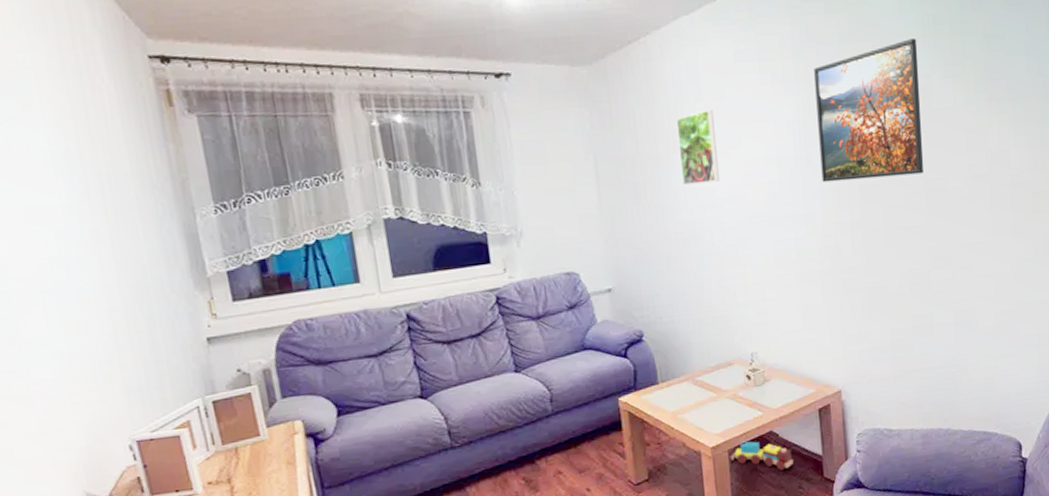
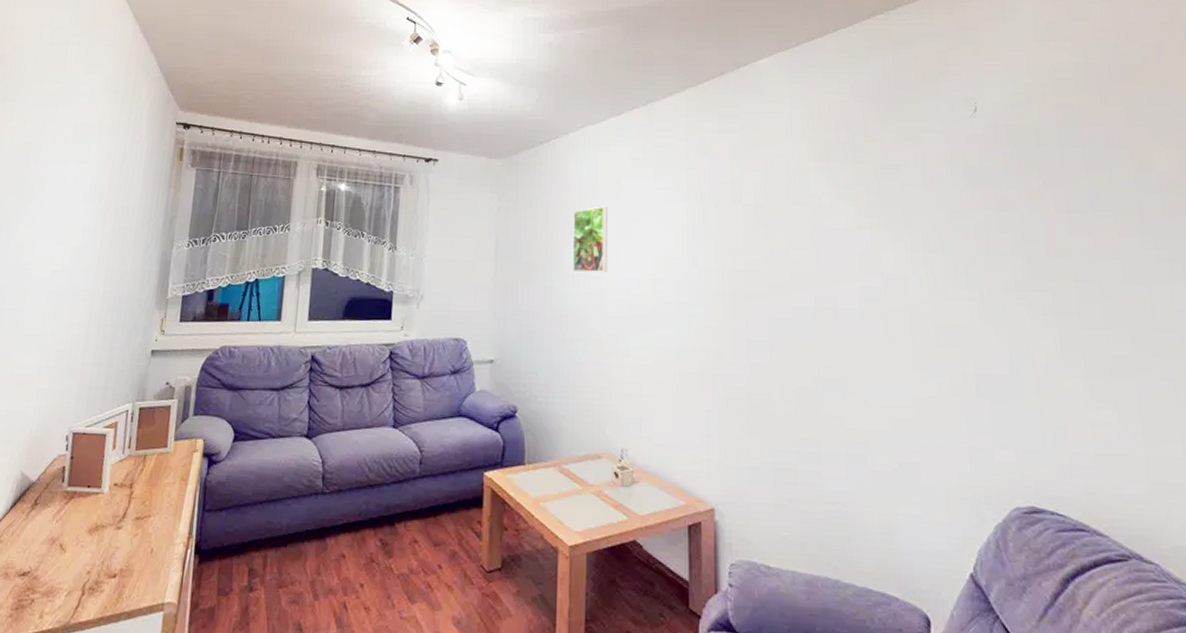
toy train: present [729,441,793,470] -> none [588,546,656,590]
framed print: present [814,37,924,183] -> none [706,161,814,290]

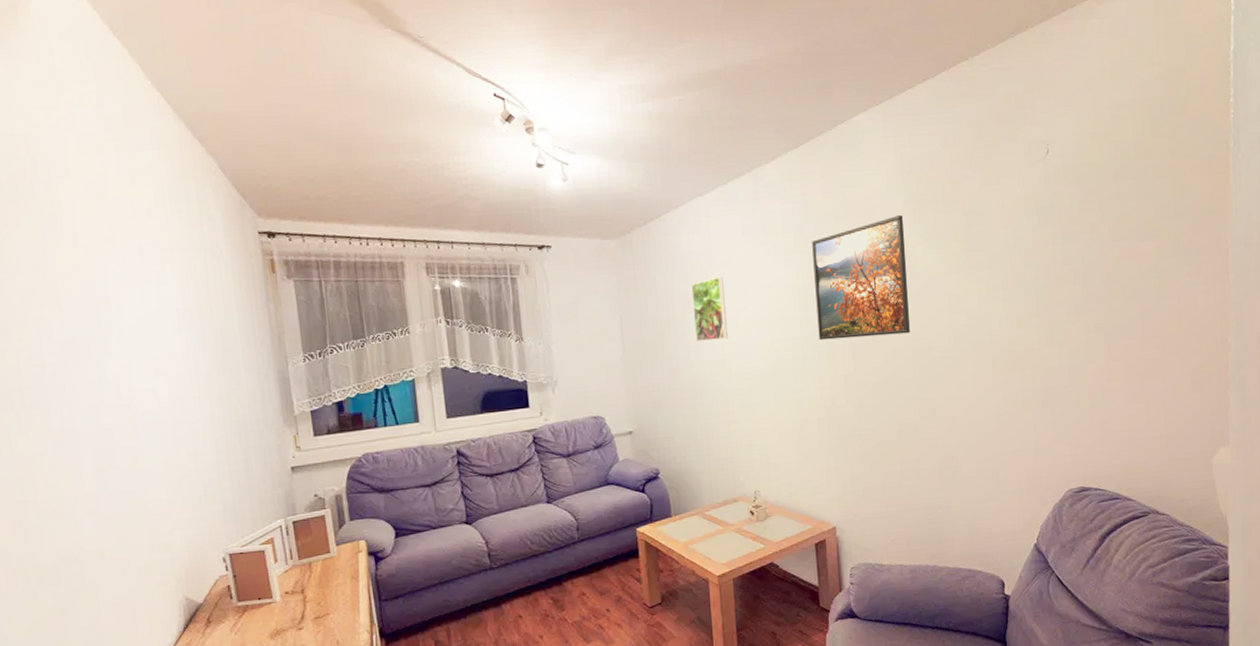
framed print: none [706,161,814,290] -> present [812,214,911,341]

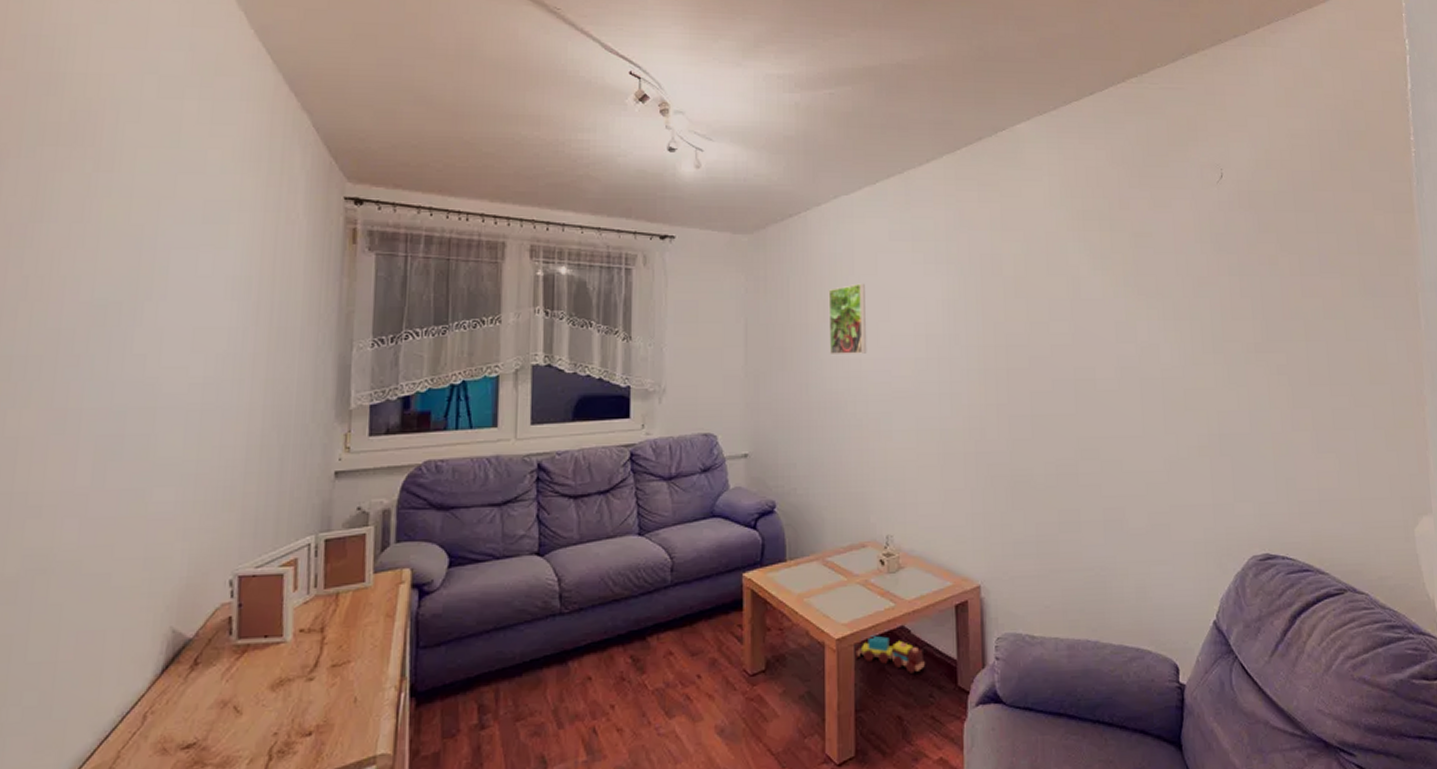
toy train: none [734,571,792,599] -> present [856,635,925,673]
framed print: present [812,214,911,341] -> none [966,230,1073,363]

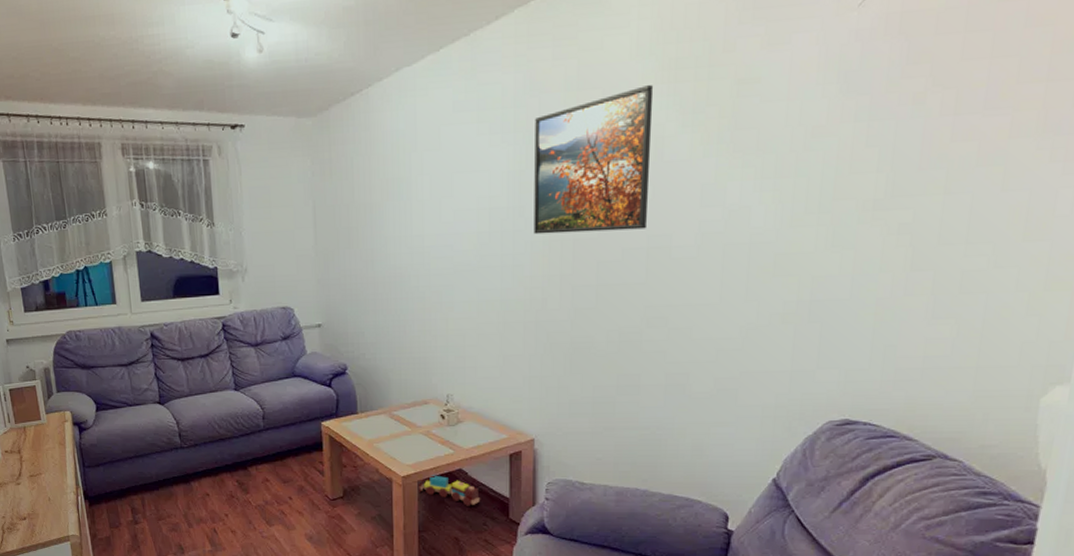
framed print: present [828,283,867,354] -> none [391,159,430,231]
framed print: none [966,230,1073,363] -> present [533,84,654,235]

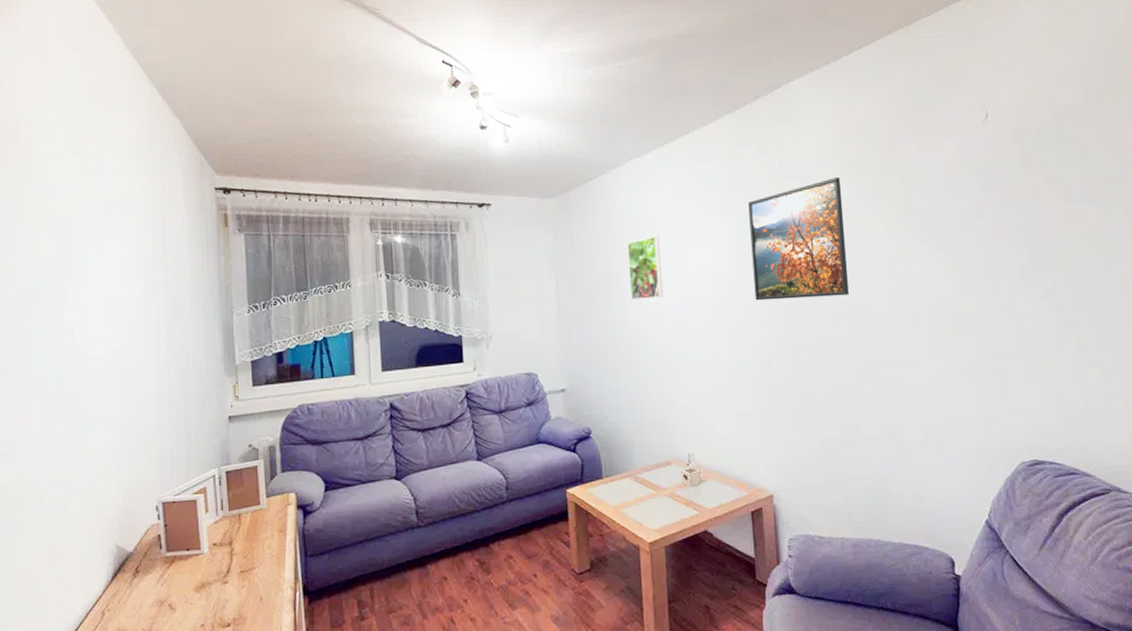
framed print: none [391,159,430,231] -> present [627,235,664,299]
toy train: present [419,475,480,506] -> none [666,538,727,570]

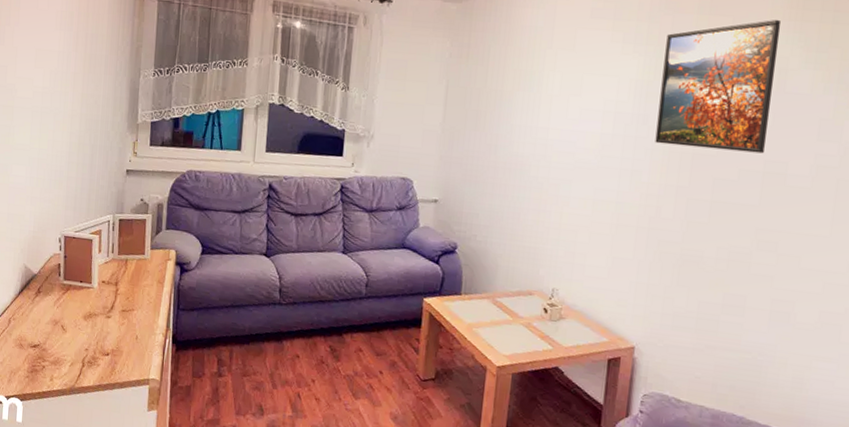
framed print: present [627,235,664,299] -> none [520,57,561,124]

